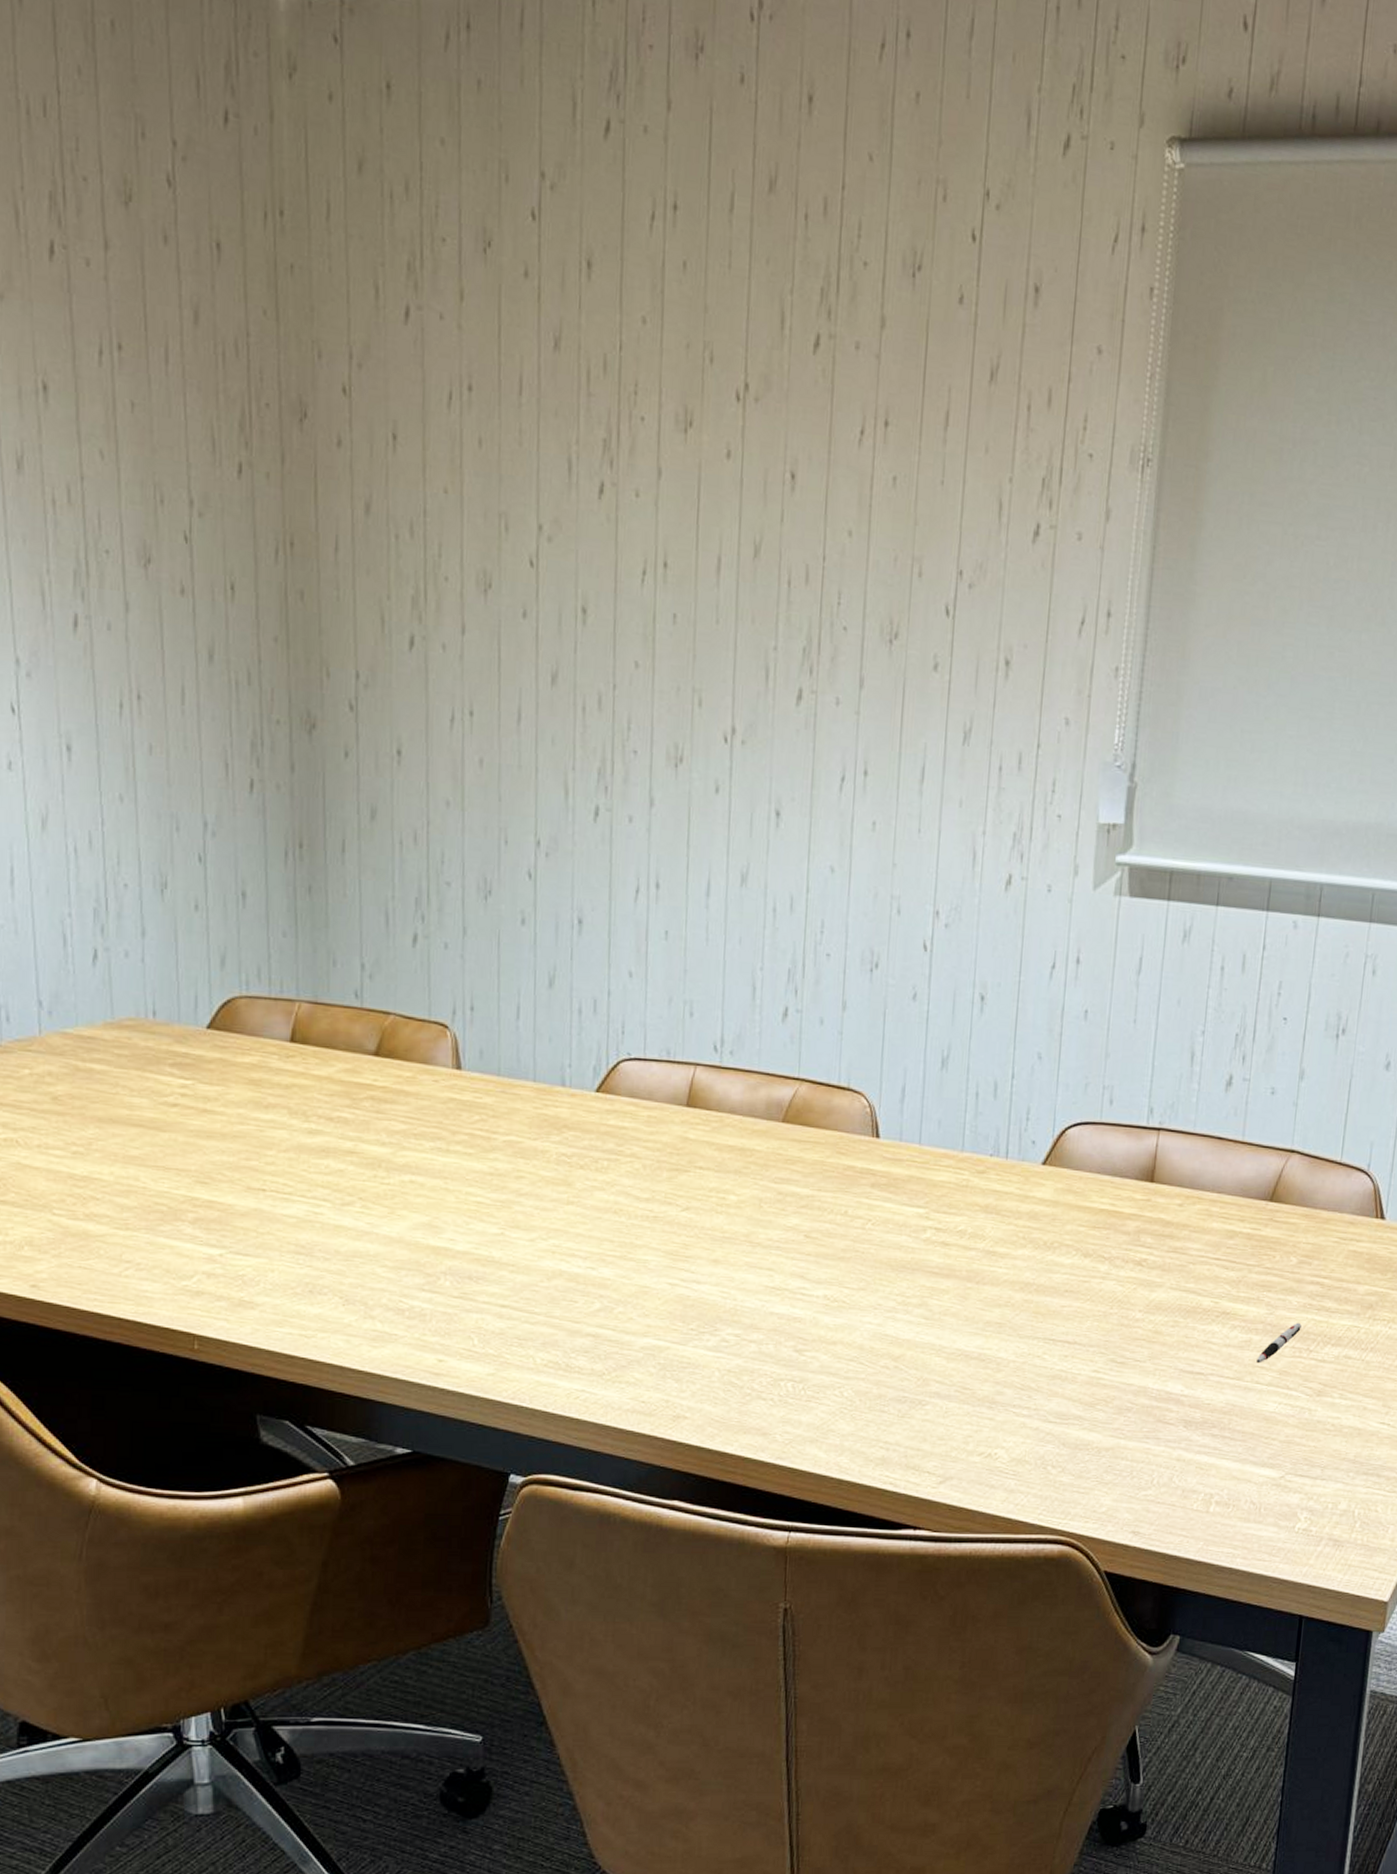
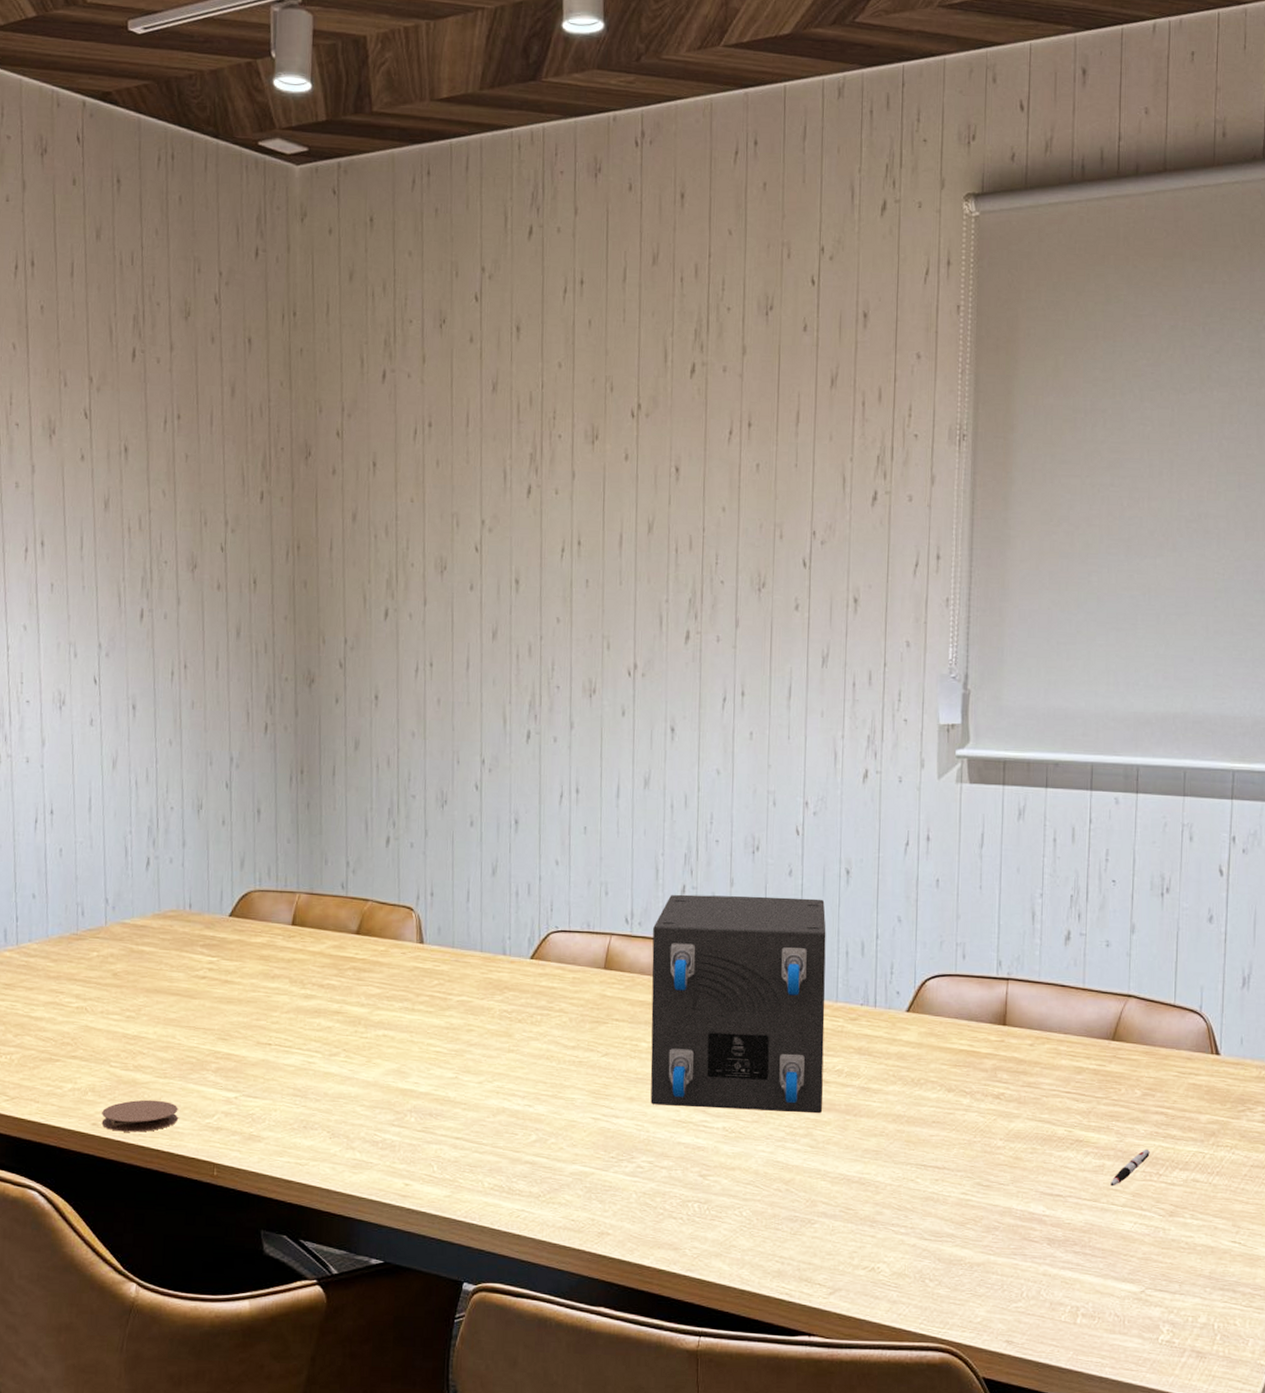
coaster: none [43,1256,145,1297] -> present [101,1099,178,1132]
speaker: none [739,1018,954,1281] -> present [650,894,826,1114]

